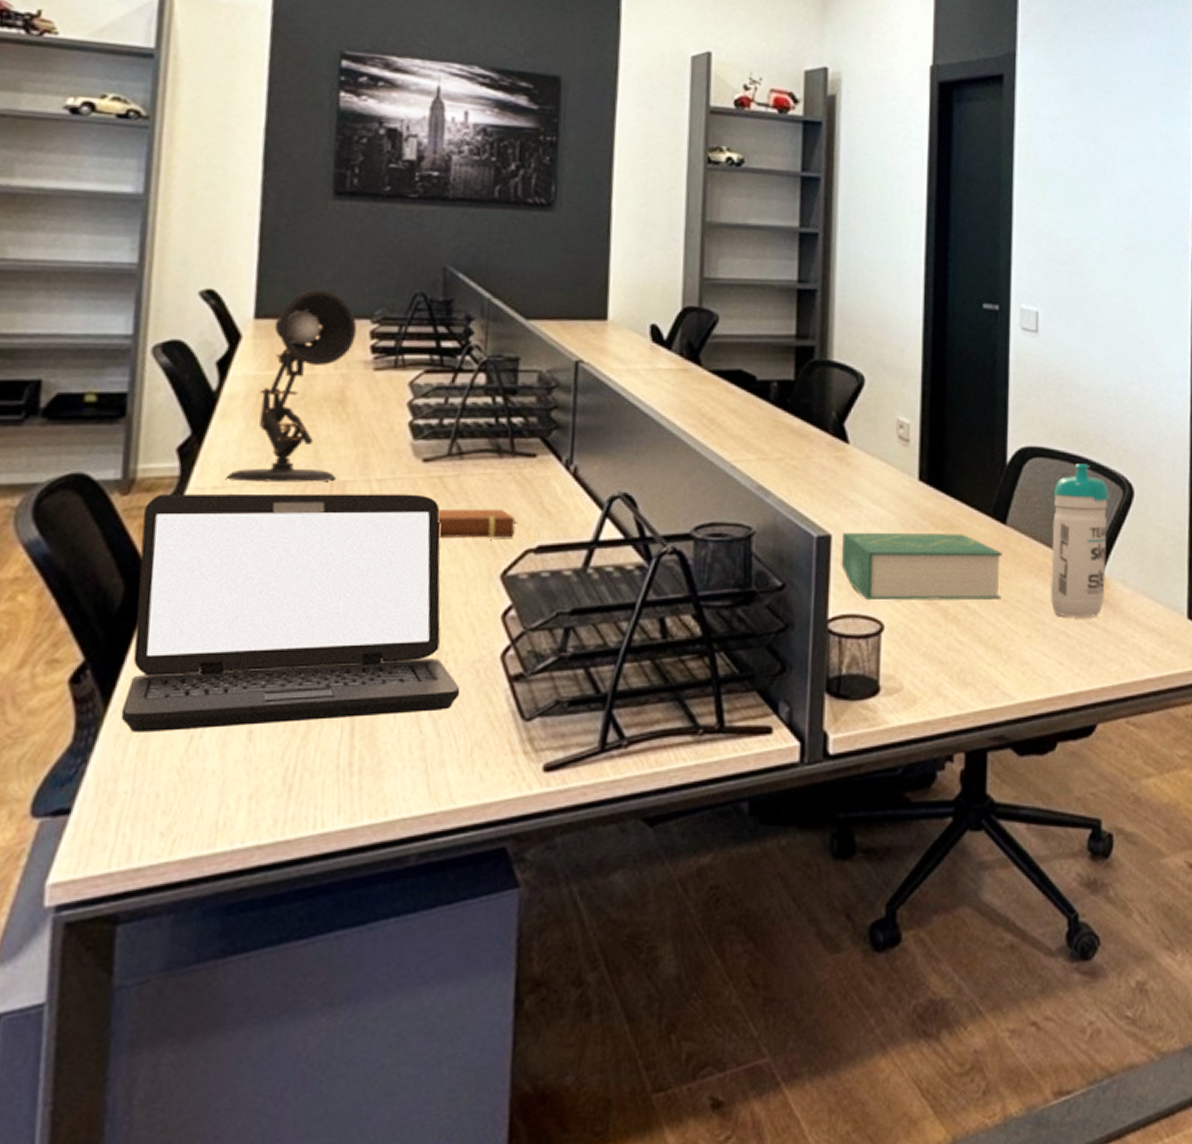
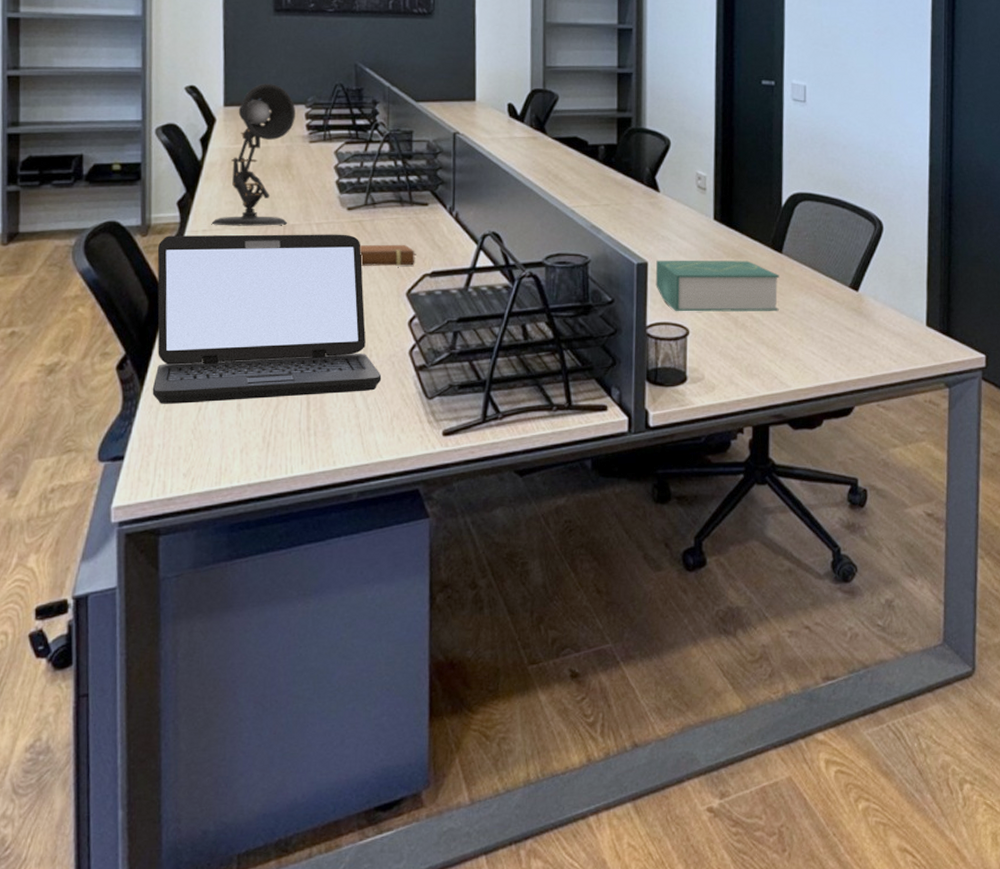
water bottle: present [1050,464,1109,619] -> none [817,205,863,326]

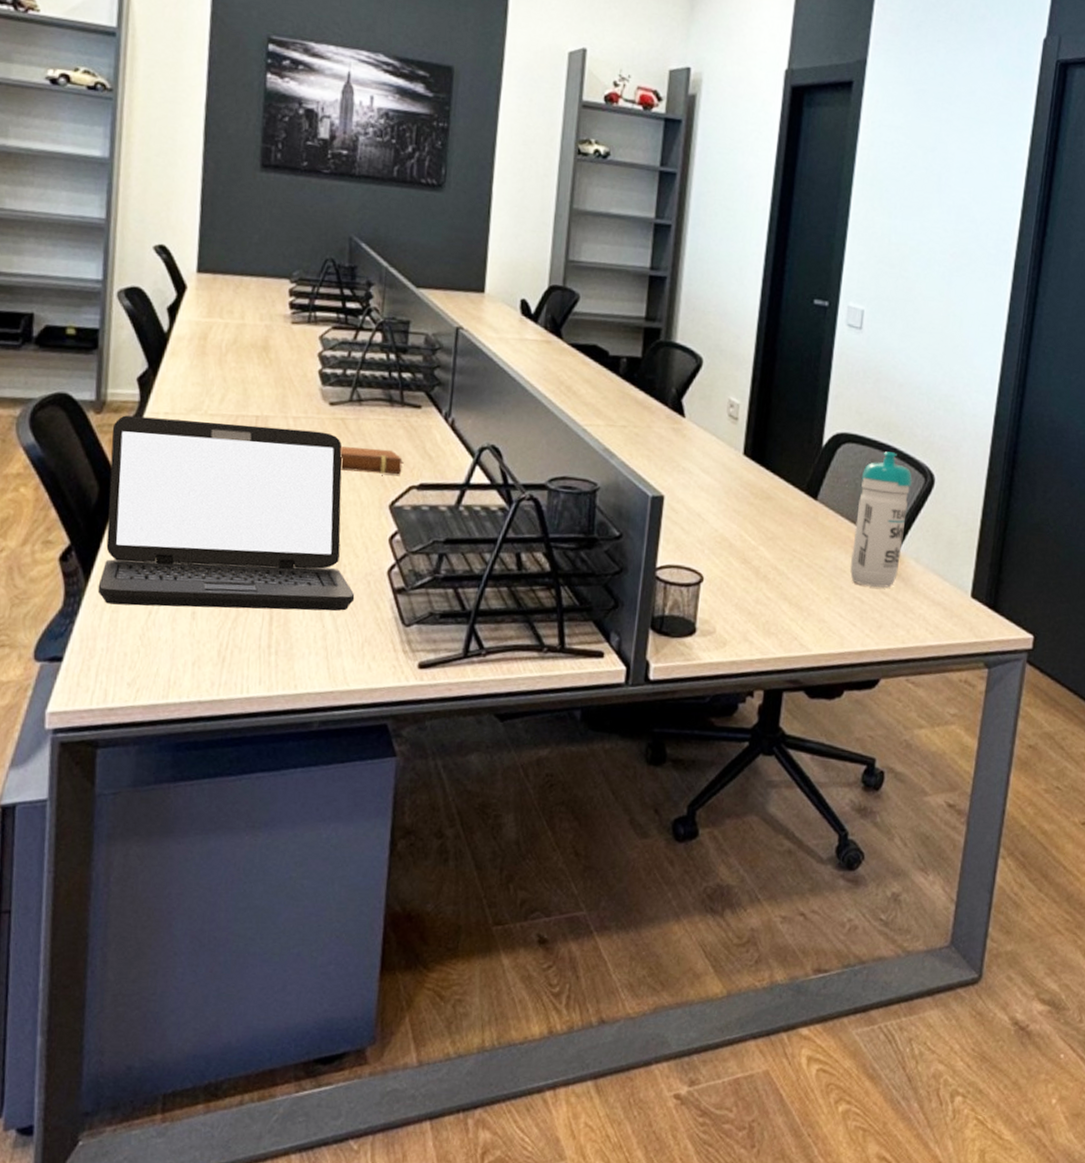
desk lamp: present [211,83,295,226] -> none [174,250,278,416]
book: present [655,260,779,312] -> none [670,494,812,565]
water bottle: none [817,205,863,326] -> present [850,451,912,588]

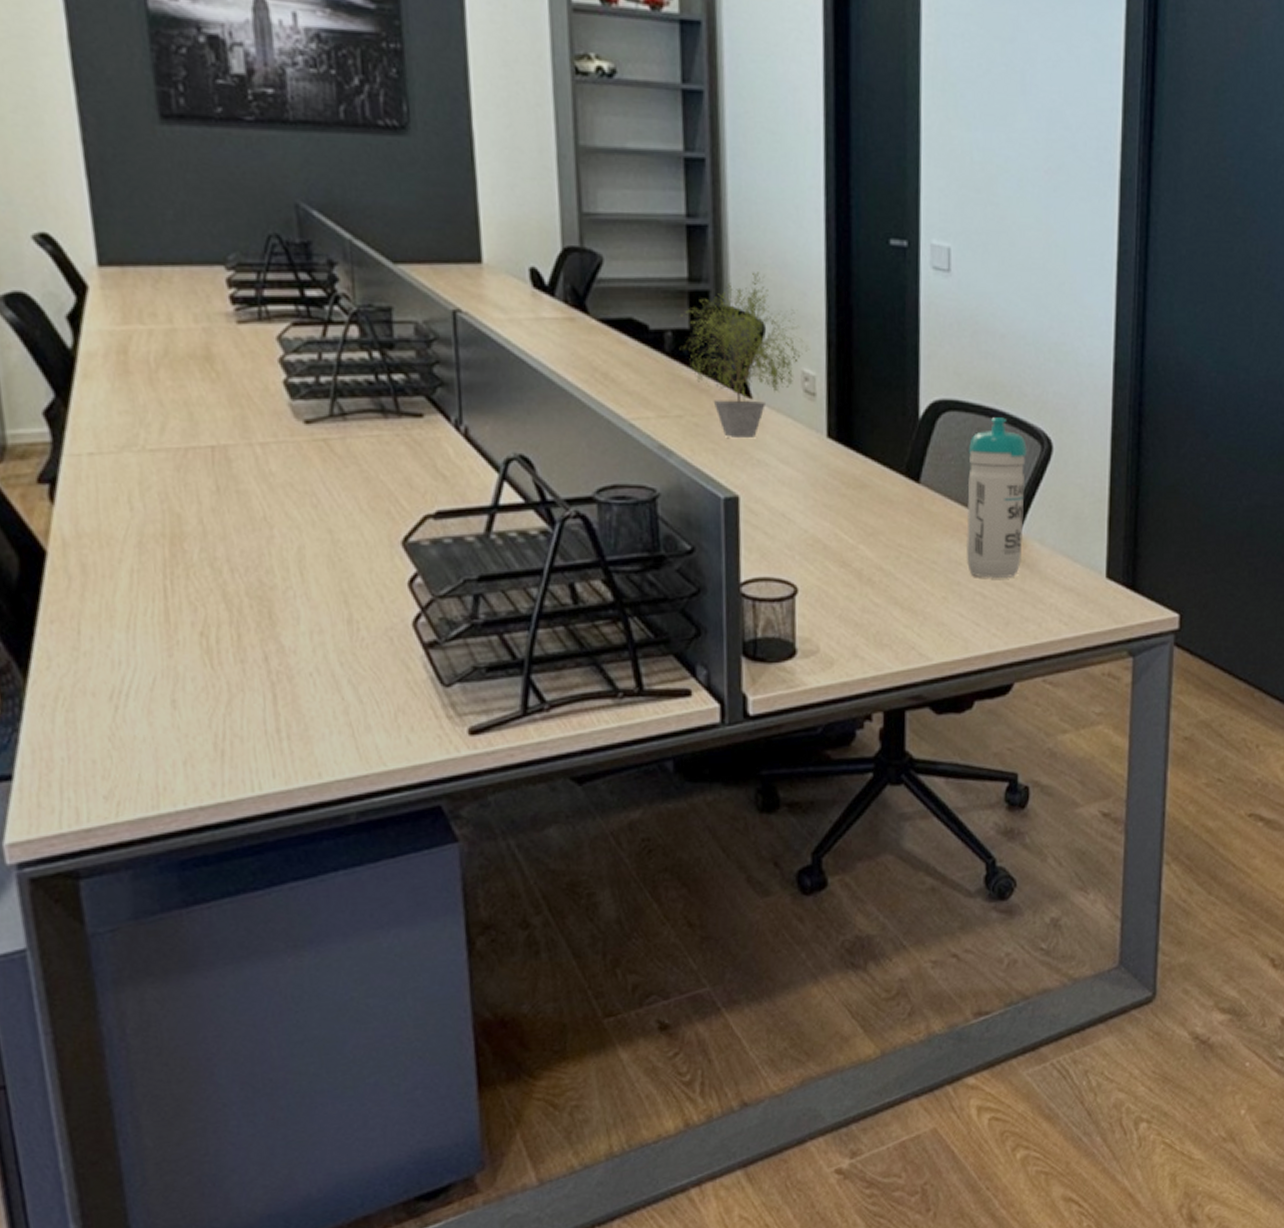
laptop: present [97,415,355,611] -> none [21,458,377,703]
notebook: present [340,446,403,475] -> none [328,473,411,504]
potted plant: none [635,316,738,449] -> present [684,272,810,437]

